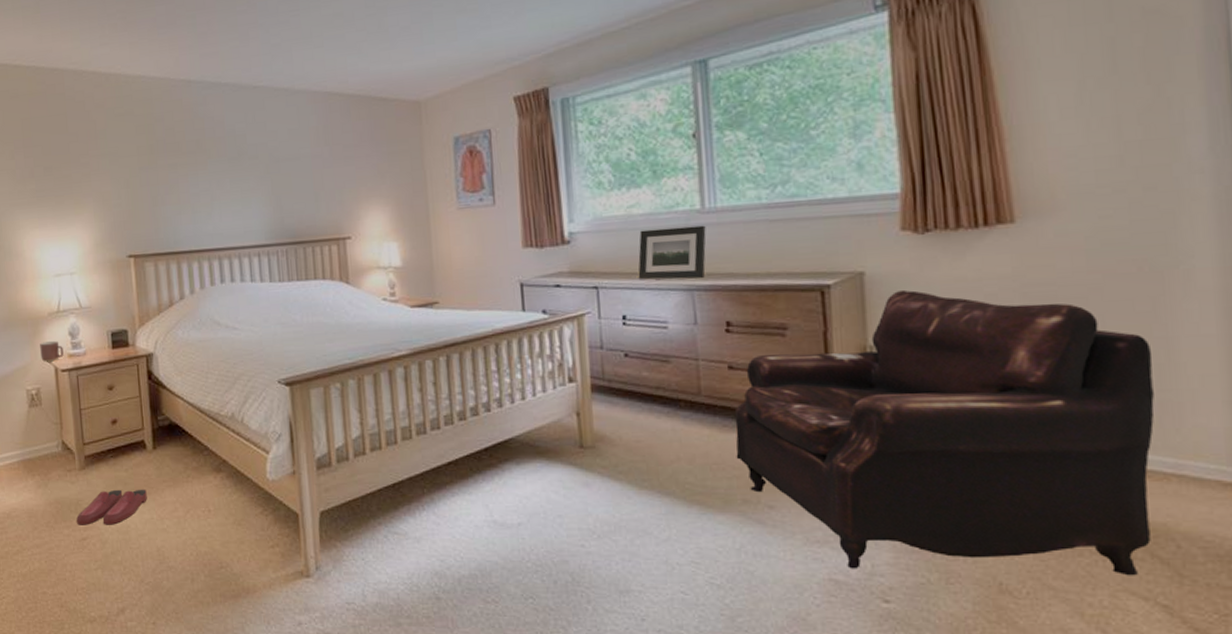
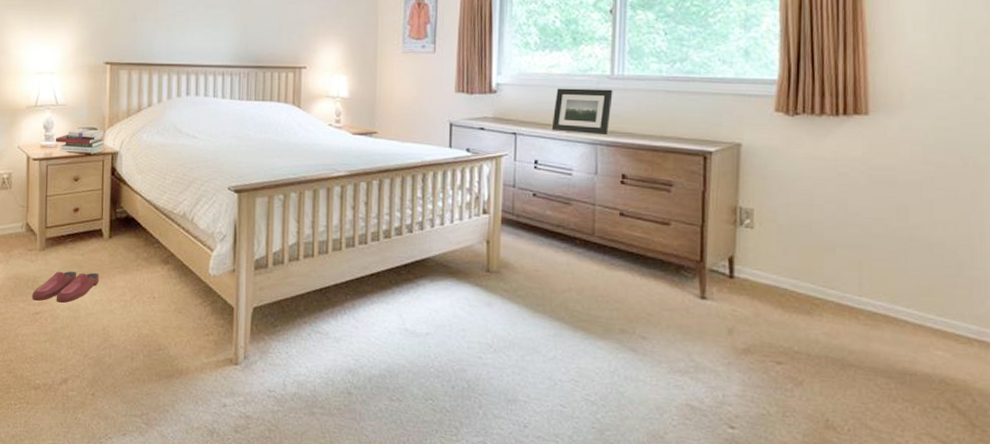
mug: present [40,340,64,362] -> none [15,131,37,151]
books: none [83,330,137,360] -> present [55,128,104,155]
leather: present [734,289,1155,575] -> none [619,162,969,422]

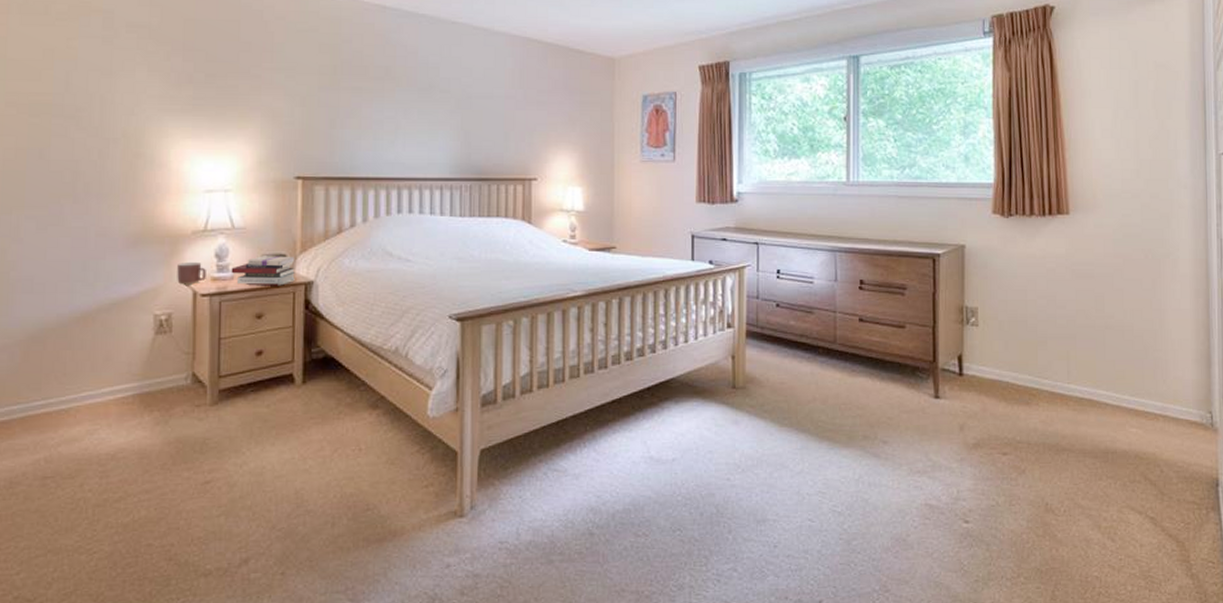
mug: none [15,131,37,151] -> present [177,261,206,285]
slippers: present [32,271,99,303] -> none [201,426,290,467]
picture frame: present [551,88,613,136] -> none [792,195,849,242]

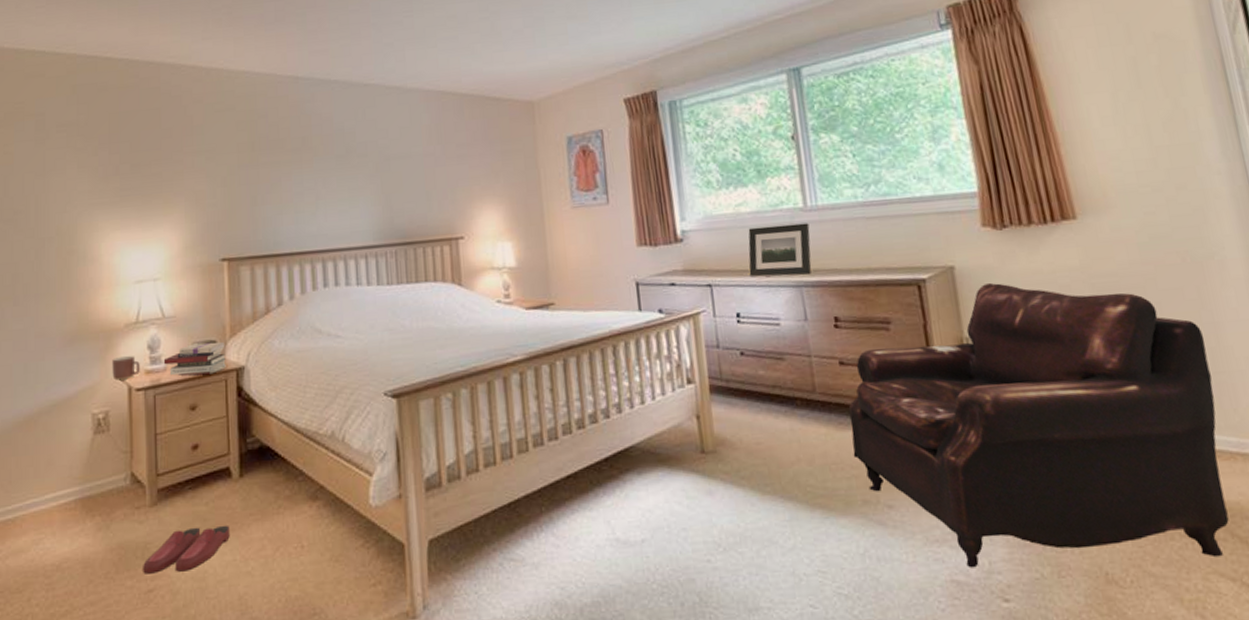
slippers: none [201,426,290,467] -> present [143,525,230,574]
picture frame: none [792,195,849,242] -> present [748,223,812,277]
leather: none [860,261,1152,495] -> present [848,282,1229,568]

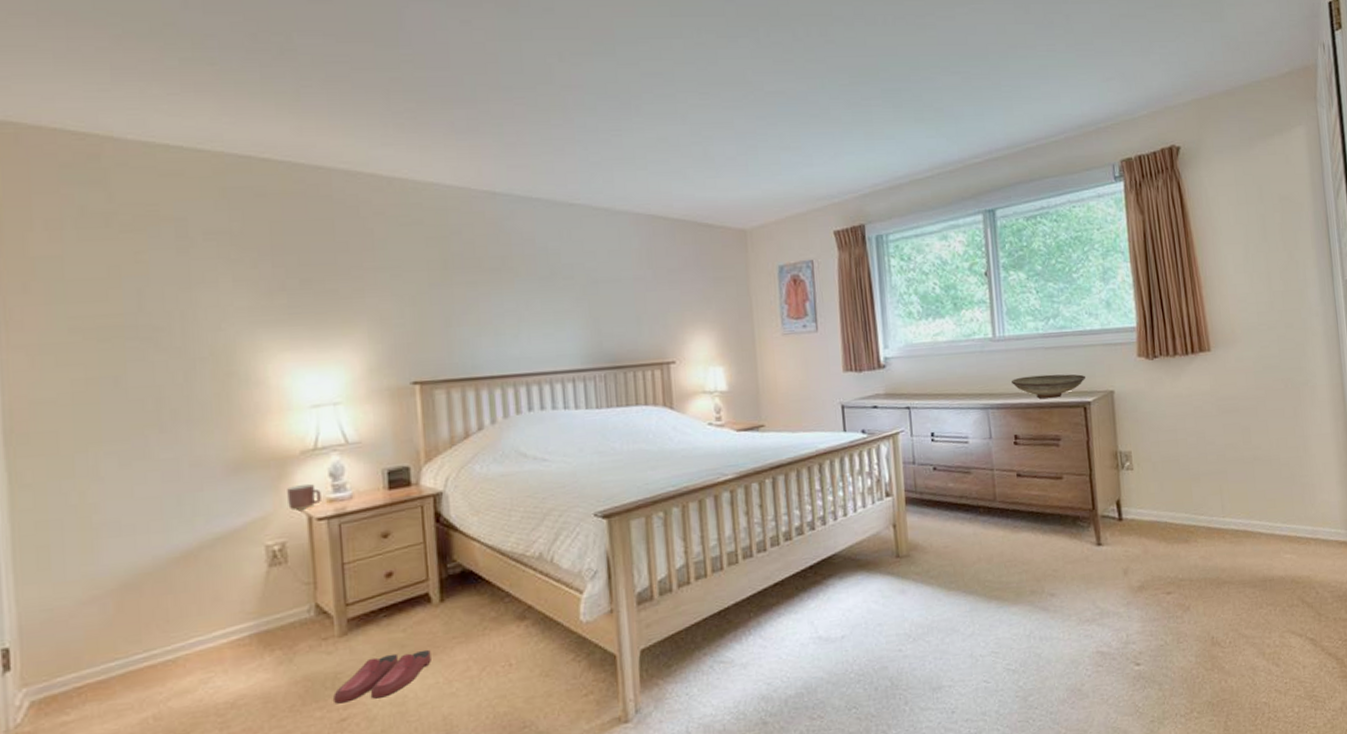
books: present [163,341,226,376] -> none [348,467,422,504]
picture frame: present [748,223,812,277] -> none [943,352,998,401]
decorative bowl: none [828,247,919,276] -> present [1012,374,1086,399]
leather: present [848,282,1229,568] -> none [1022,404,1301,641]

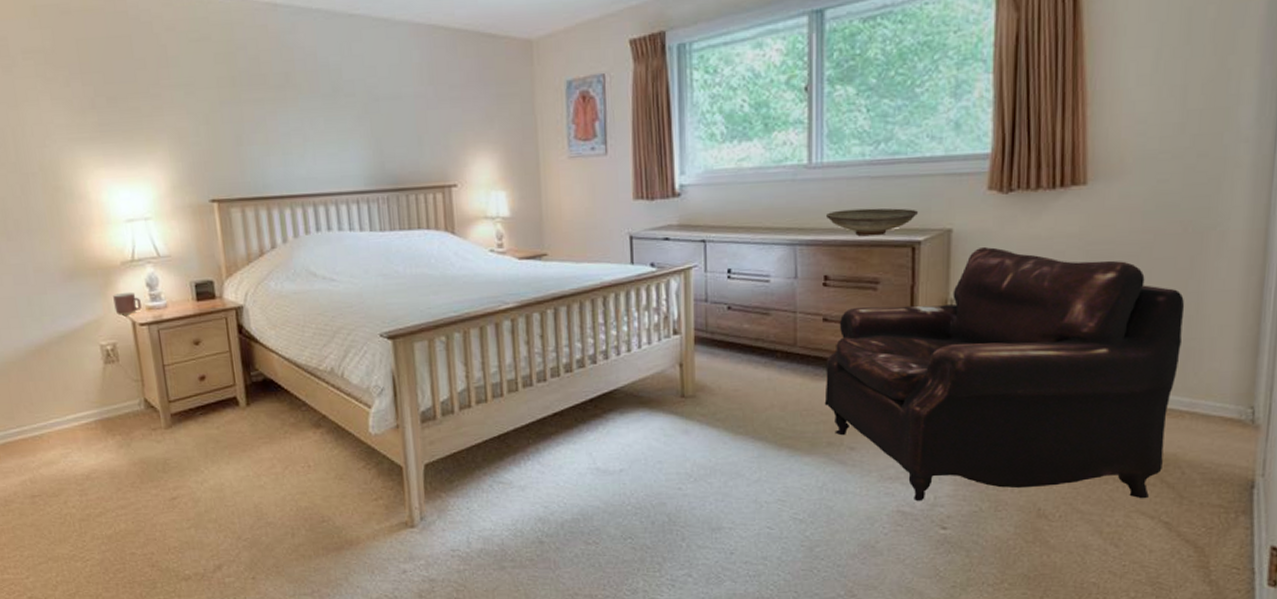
slippers: present [333,649,431,704] -> none [165,446,242,485]
leather: none [1022,404,1301,641] -> present [824,246,1185,502]

